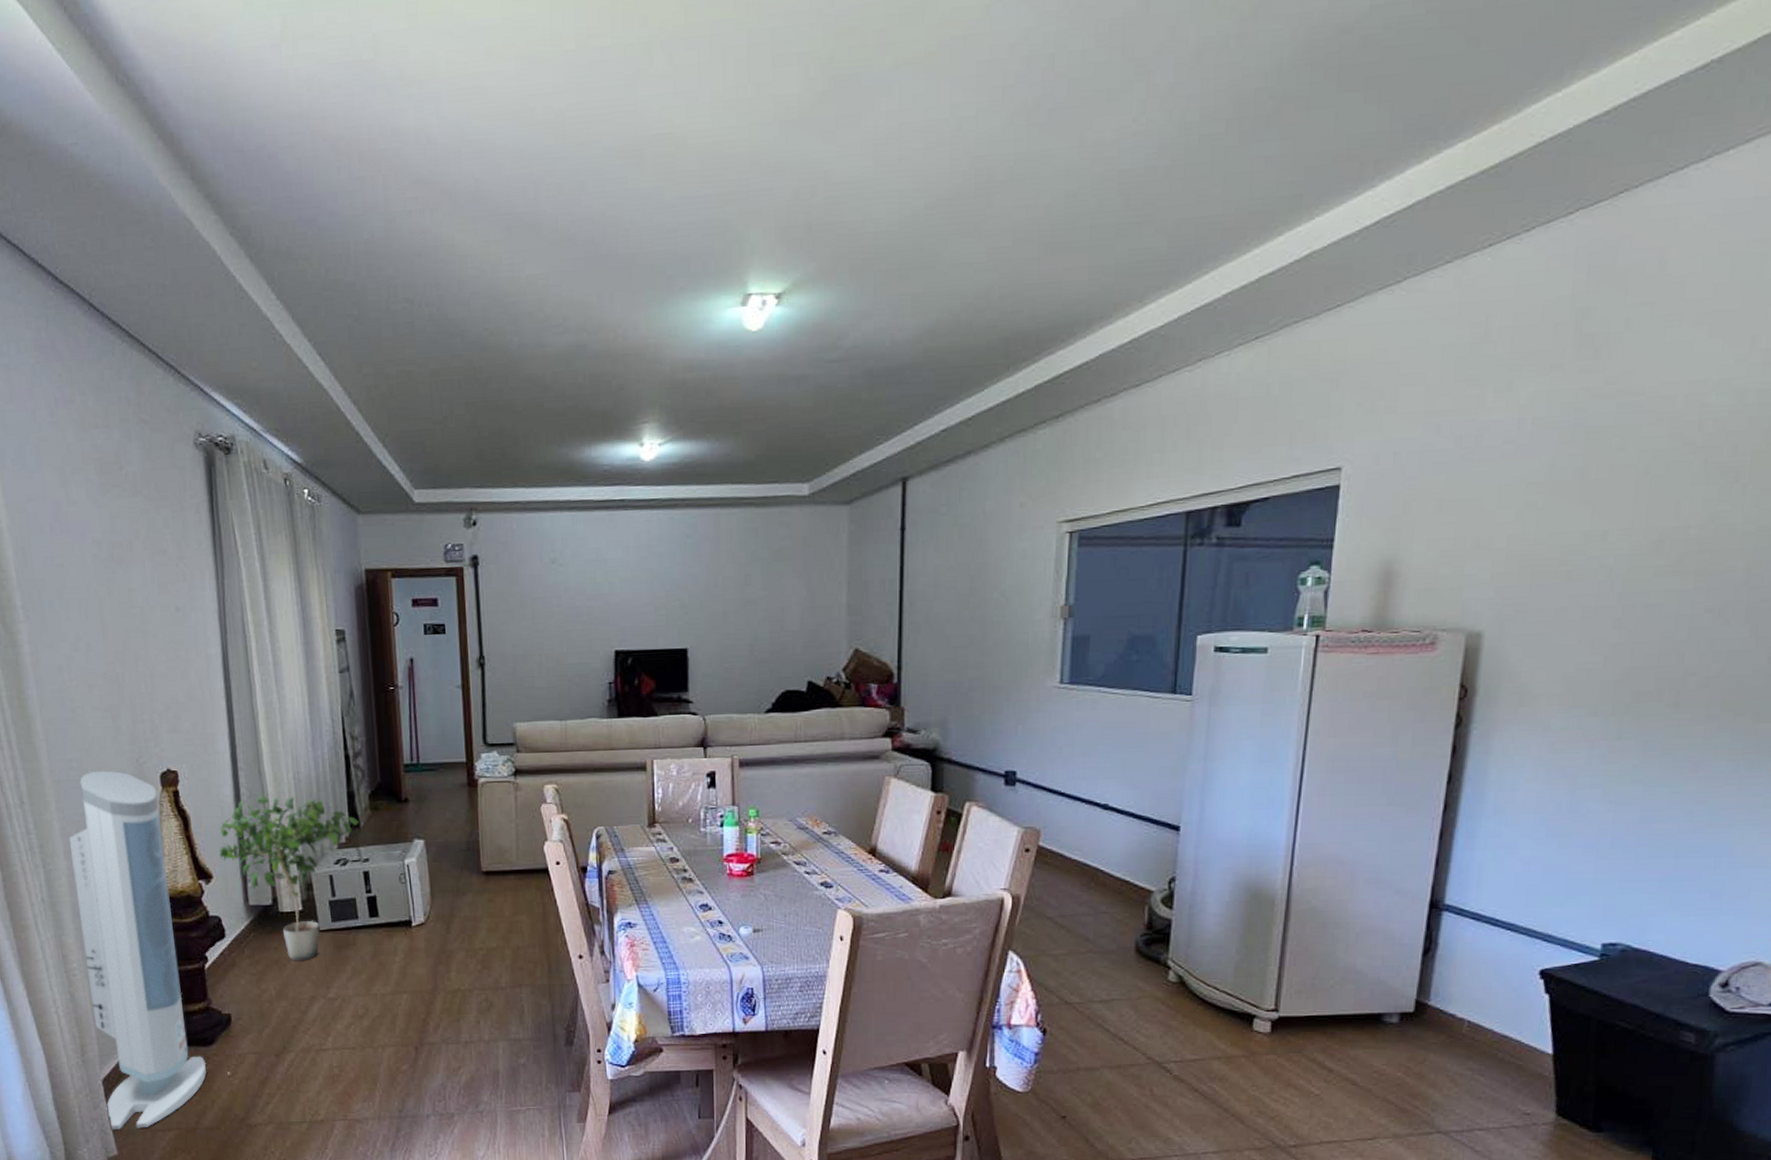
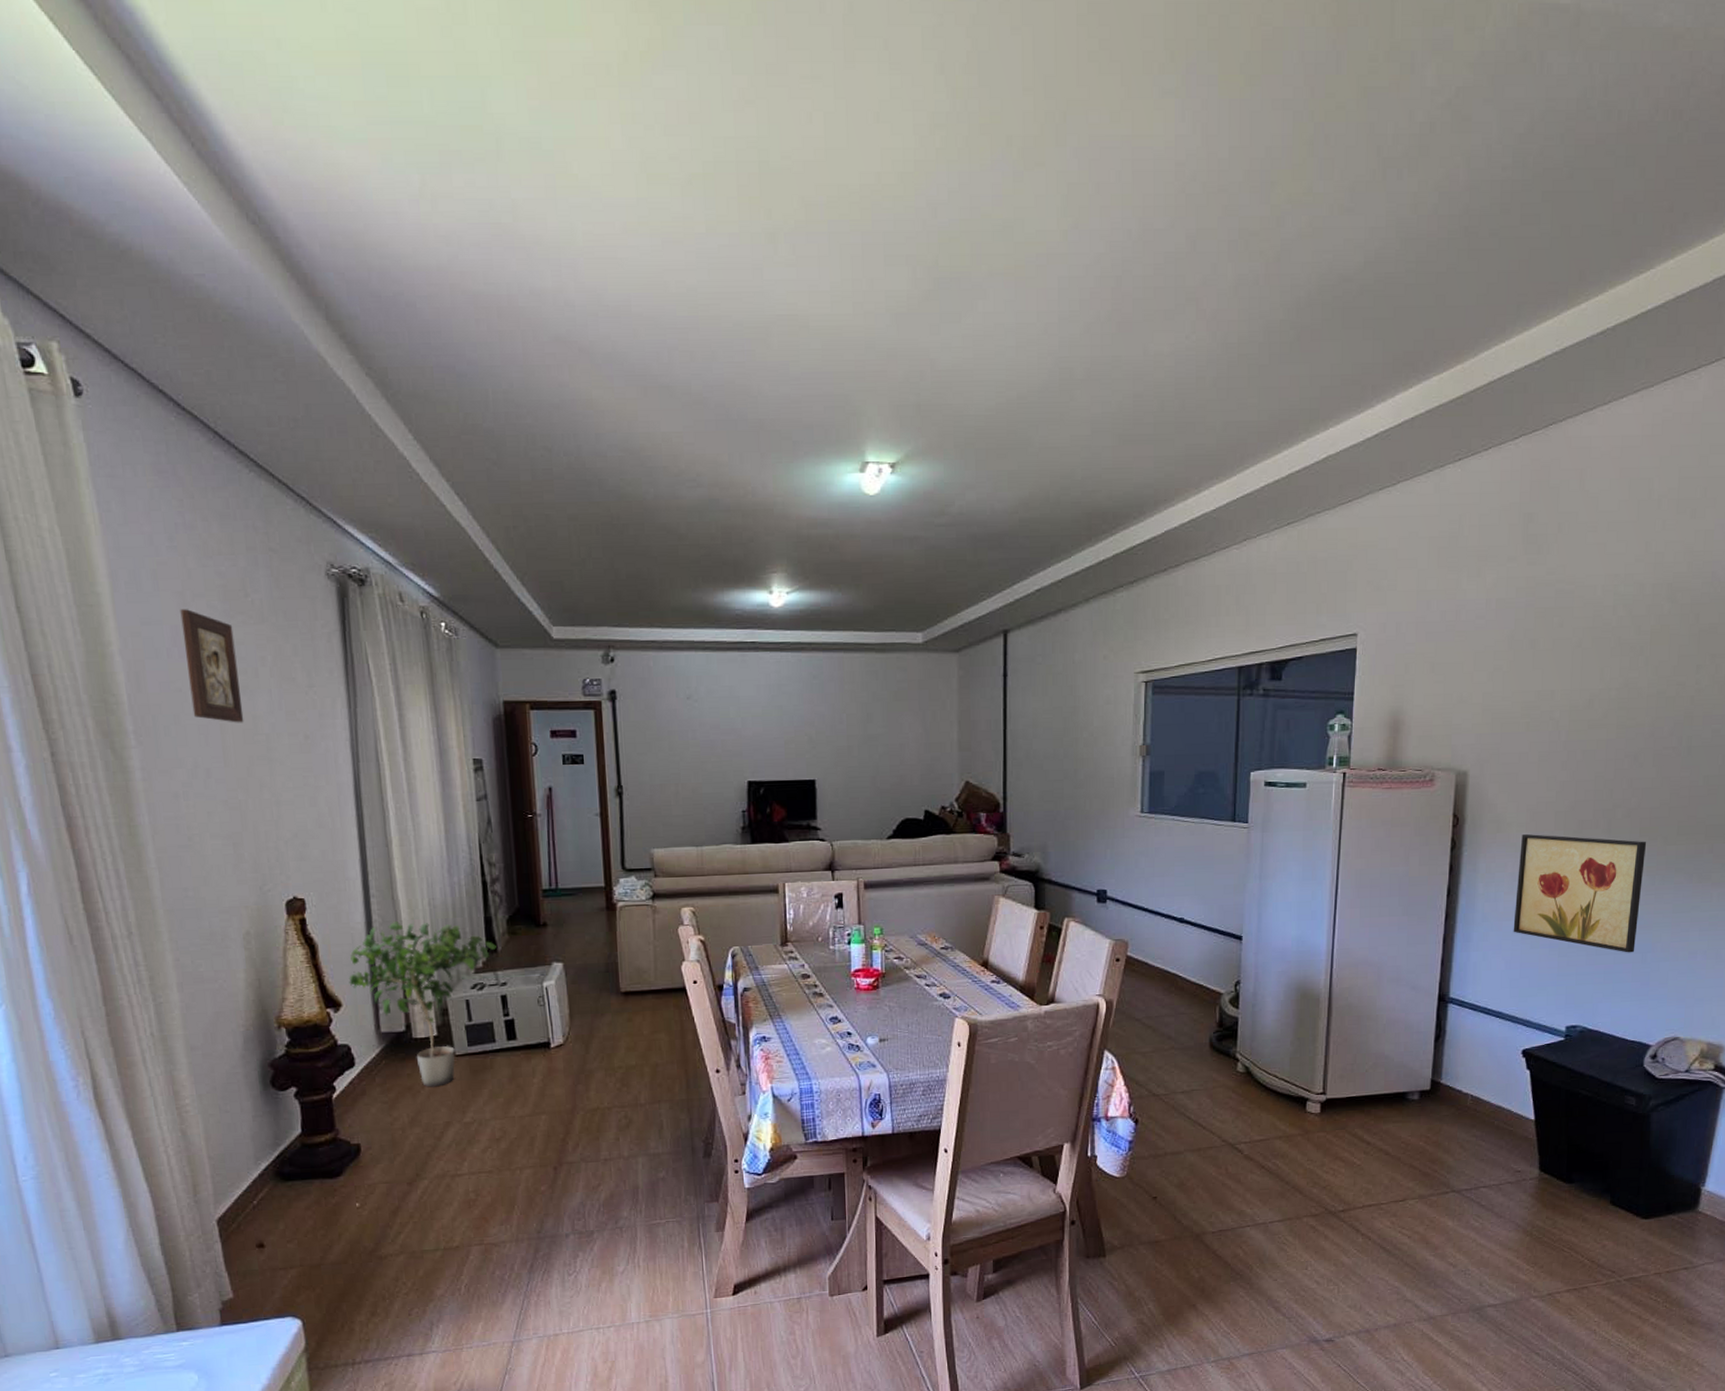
religious icon: none [61,484,120,597] -> present [180,609,244,723]
air purifier: present [69,770,206,1130] -> none [183,899,333,1273]
wall art: none [1535,708,1731,857] -> present [1513,834,1647,953]

